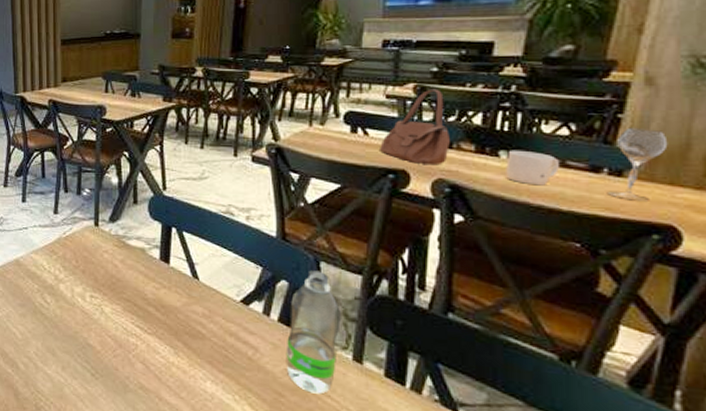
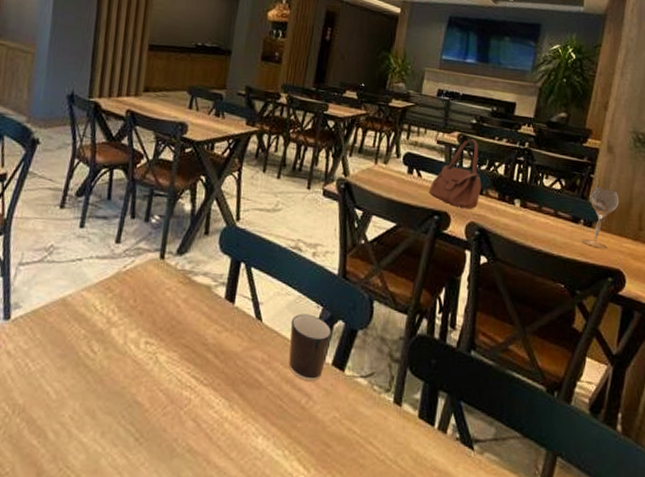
mug: none [229,273,274,336] -> present [288,314,332,382]
bottle: present [286,270,341,394] -> none [335,310,387,442]
mug: present [504,150,559,186] -> none [517,199,553,233]

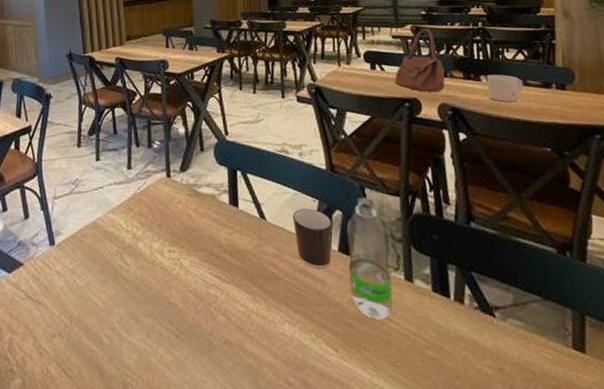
bottle: none [335,310,387,442] -> present [346,197,393,320]
mug: none [517,199,553,233] -> present [486,74,524,103]
wineglass: present [582,186,619,250] -> none [555,50,589,110]

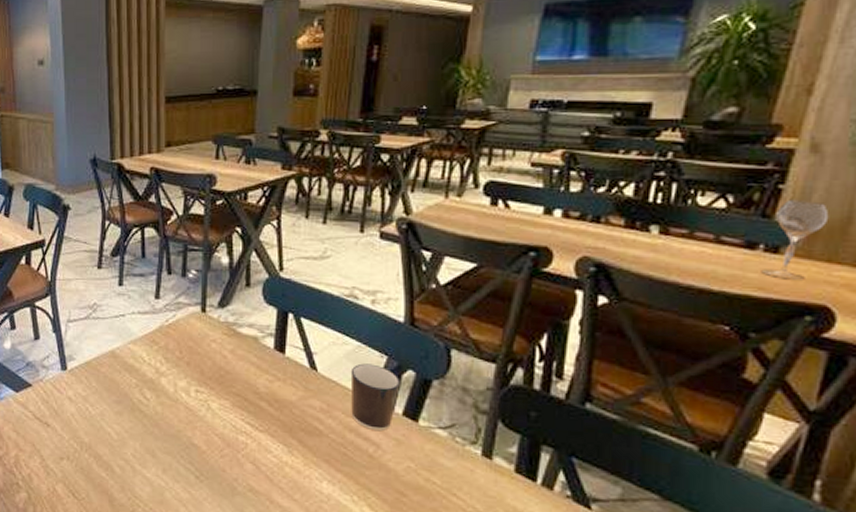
bottle: present [346,197,393,320] -> none [409,359,471,493]
handbag: present [395,28,445,93] -> none [522,156,598,242]
mug: present [486,74,524,103] -> none [654,224,713,264]
wineglass: none [555,50,589,110] -> present [761,199,829,282]

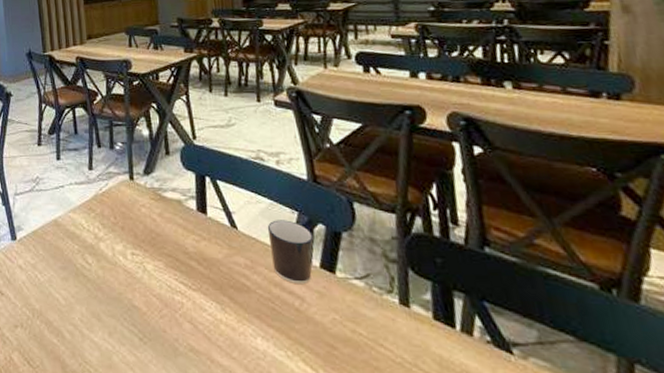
wineglass: present [761,199,829,282] -> none [608,52,656,124]

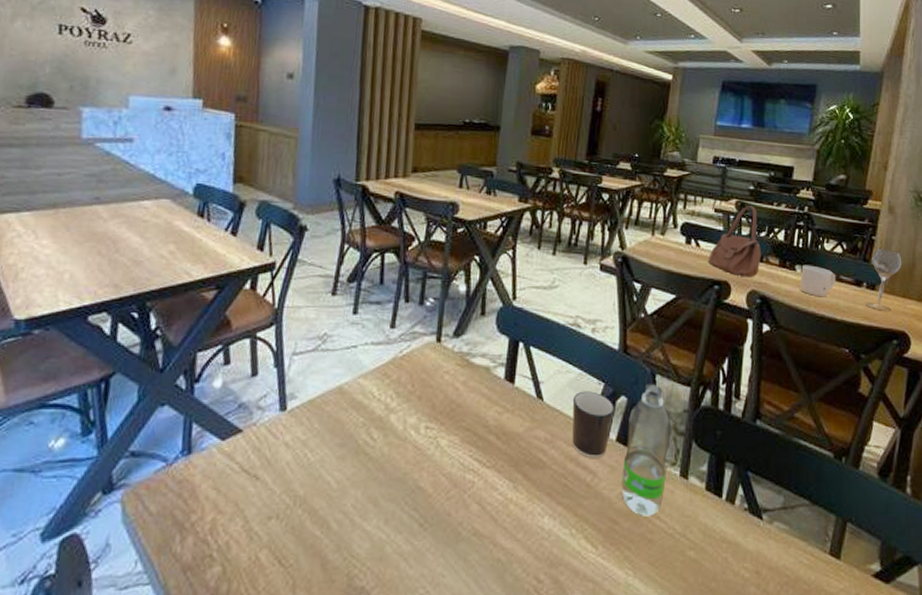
bottle: none [330,212,384,344] -> present [621,384,671,516]
handbag: none [393,27,458,100] -> present [708,205,761,278]
mug: none [512,80,562,114] -> present [799,264,835,298]
wineglass: none [608,52,656,124] -> present [865,248,902,313]

